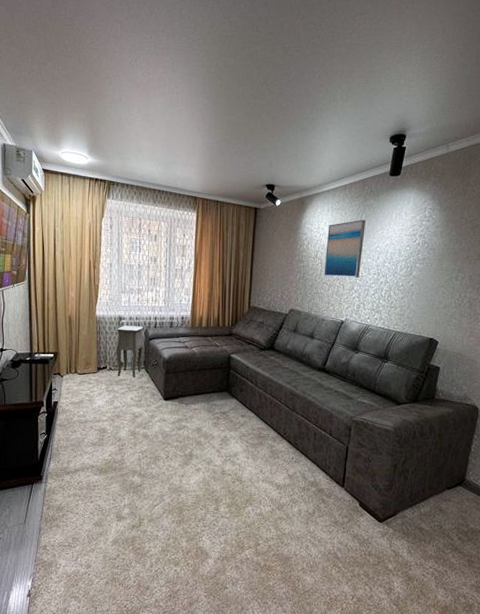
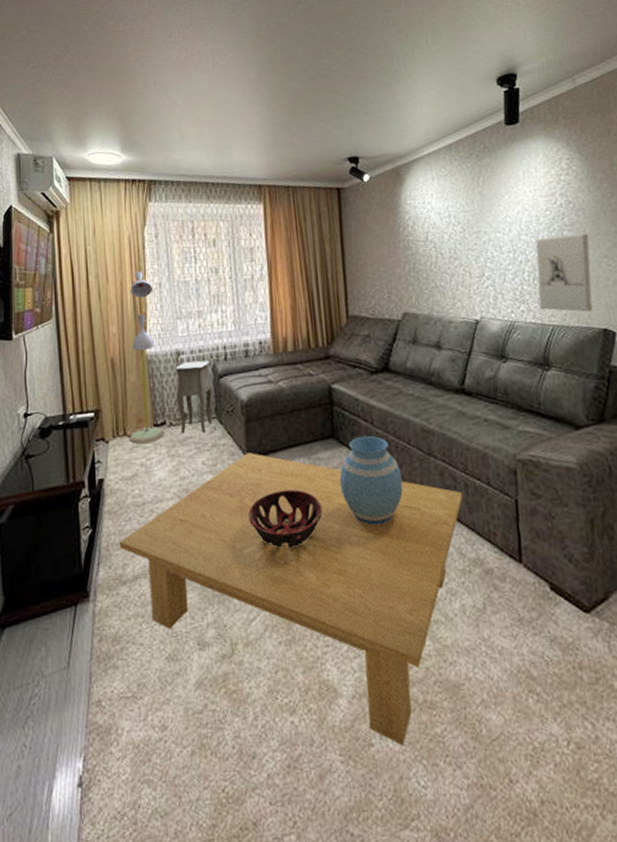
coffee table: none [67,395,312,590] -> present [120,453,464,746]
floor lamp: none [79,252,106,381] -> present [130,271,165,444]
decorative bowl: none [160,423,213,462] -> present [248,489,323,548]
vase: none [227,392,272,453] -> present [339,435,403,526]
wall art: present [324,219,366,278] -> none [436,183,490,263]
wall sculpture: none [389,266,434,325] -> present [535,233,593,312]

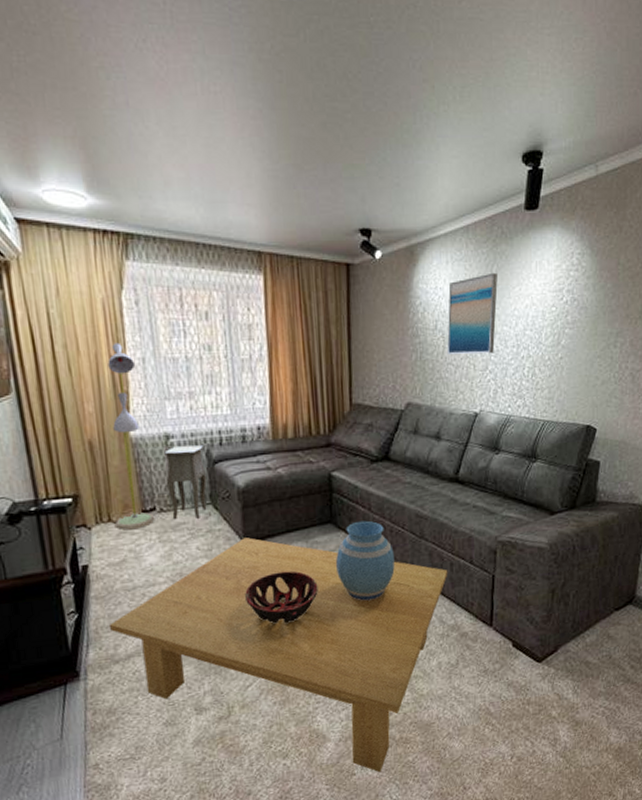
wall art: none [436,183,490,263] -> present [447,272,498,355]
wall sculpture: present [535,233,593,312] -> none [534,332,587,409]

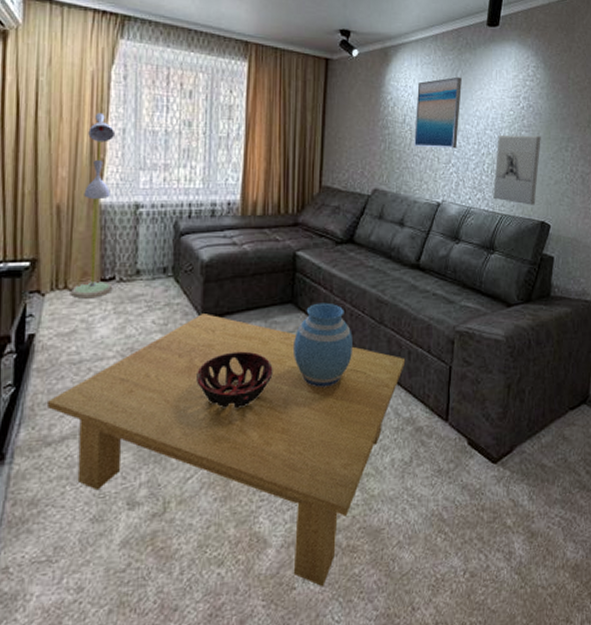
side table: present [163,445,212,519] -> none [129,217,173,291]
wall sculpture: none [534,332,587,409] -> present [493,134,541,205]

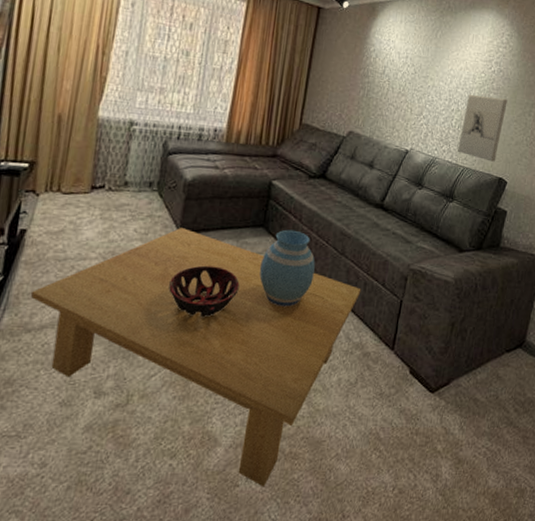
floor lamp: present [71,112,116,299] -> none [63,34,119,203]
wall art: present [414,76,462,149] -> none [391,36,441,103]

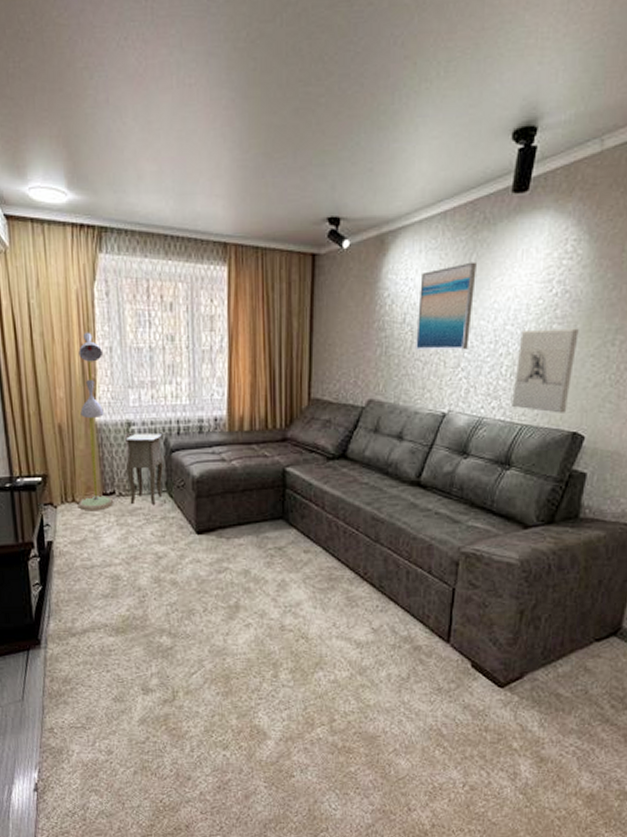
coffee table: present [31,228,361,487] -> none [69,527,404,779]
floor lamp: none [63,34,119,203] -> present [78,332,114,511]
side table: none [118,133,163,203] -> present [124,434,167,505]
decorative bowl: present [168,265,240,317] -> none [194,564,266,615]
vase: present [259,229,315,307] -> none [285,519,346,601]
wall art: none [391,36,441,103] -> present [416,261,476,351]

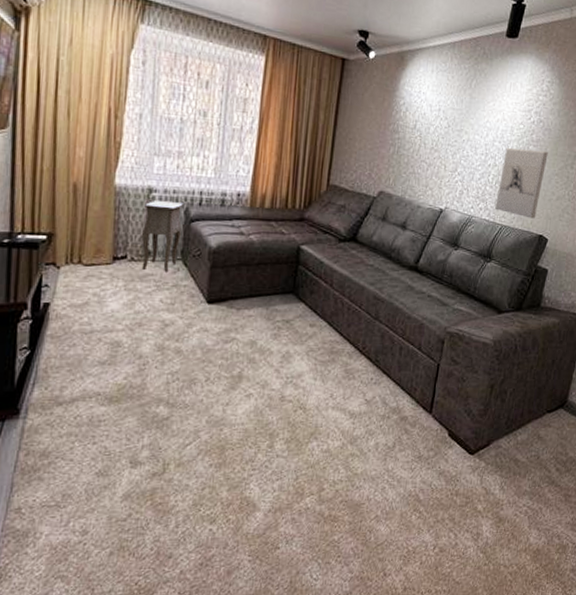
floor lamp: present [78,332,114,511] -> none [85,96,133,275]
wall art: present [416,261,476,351] -> none [423,86,476,158]

